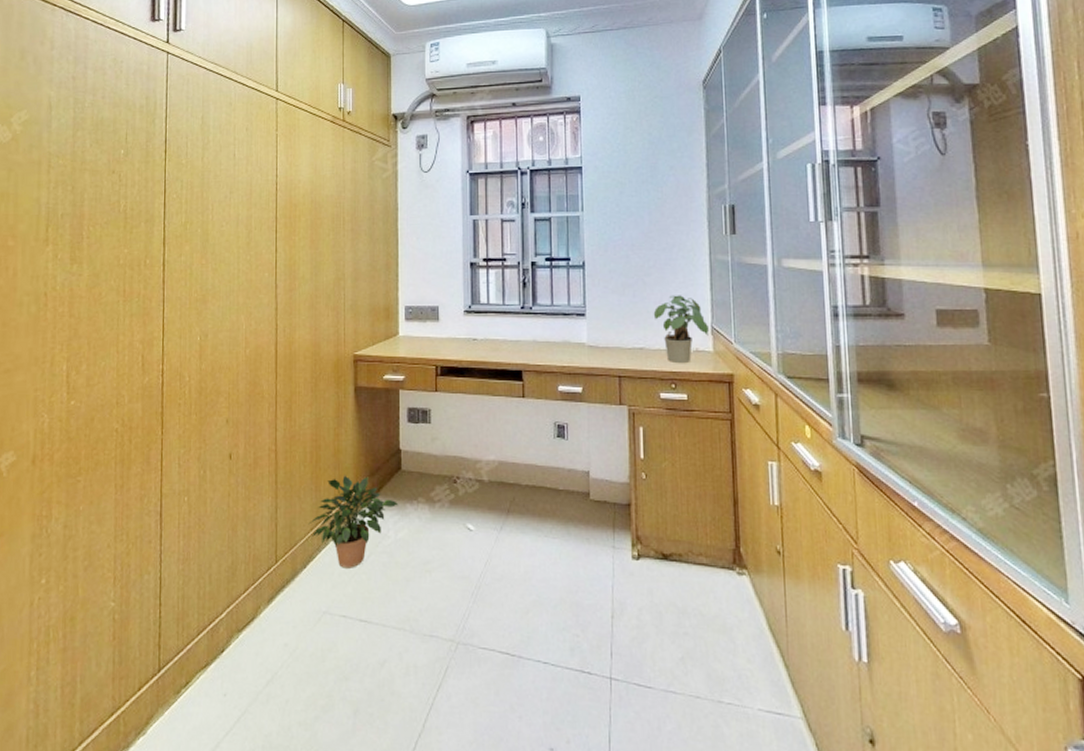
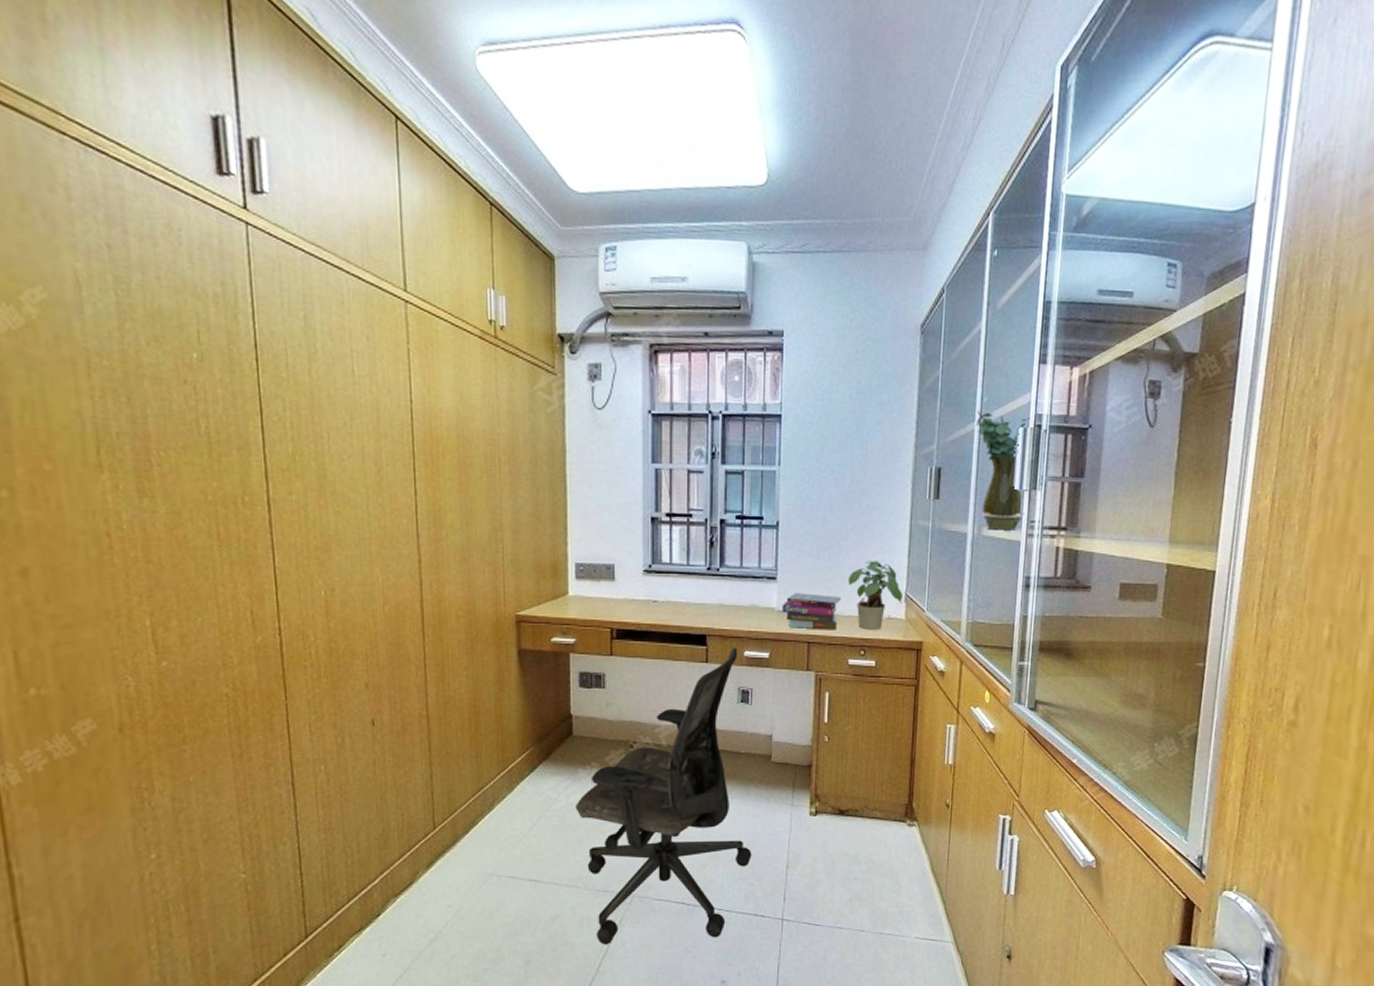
potted plant: present [308,475,399,568] -> none [469,741,570,832]
office chair: none [403,382,575,696] -> present [575,647,752,944]
books: none [591,328,649,364] -> present [781,593,842,630]
vase: none [764,152,823,261] -> present [976,411,1030,531]

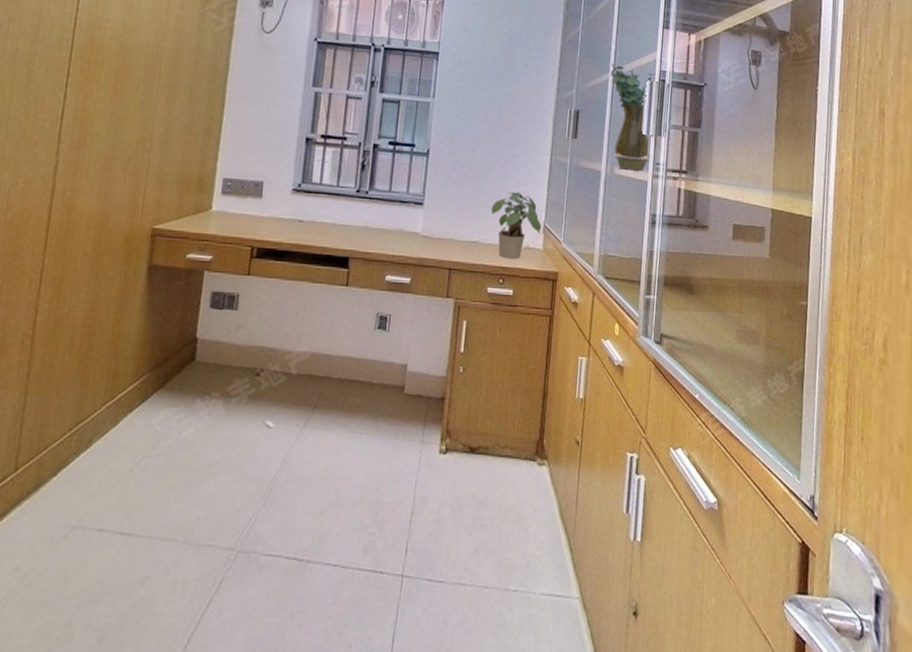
office chair: present [575,647,752,944] -> none [186,271,380,613]
books: present [781,593,842,630] -> none [426,219,485,258]

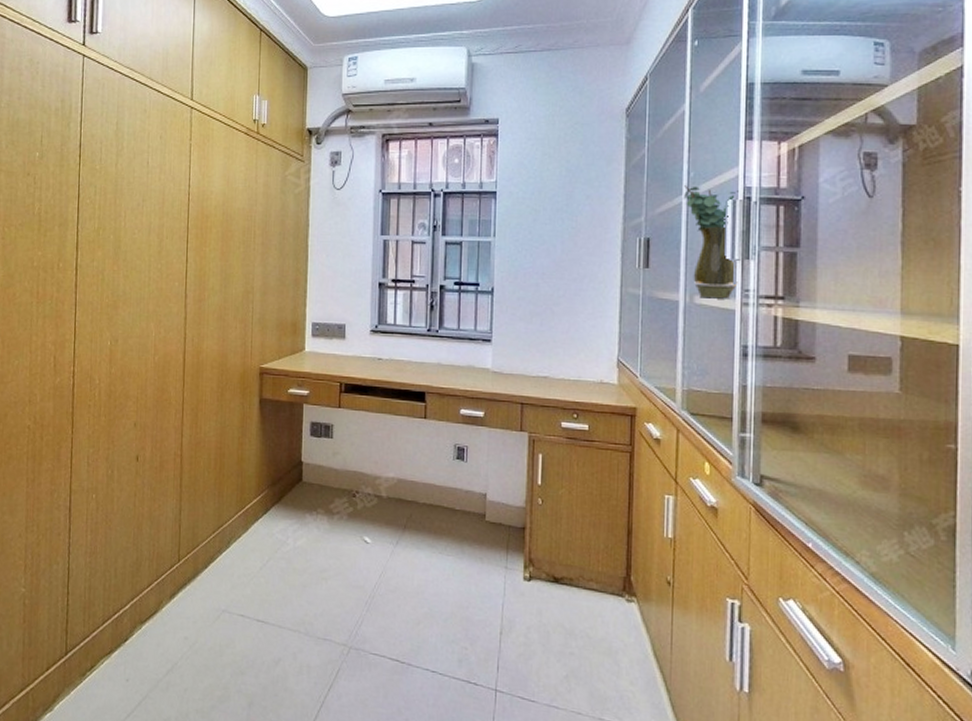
potted plant: present [490,191,542,260] -> none [559,326,616,395]

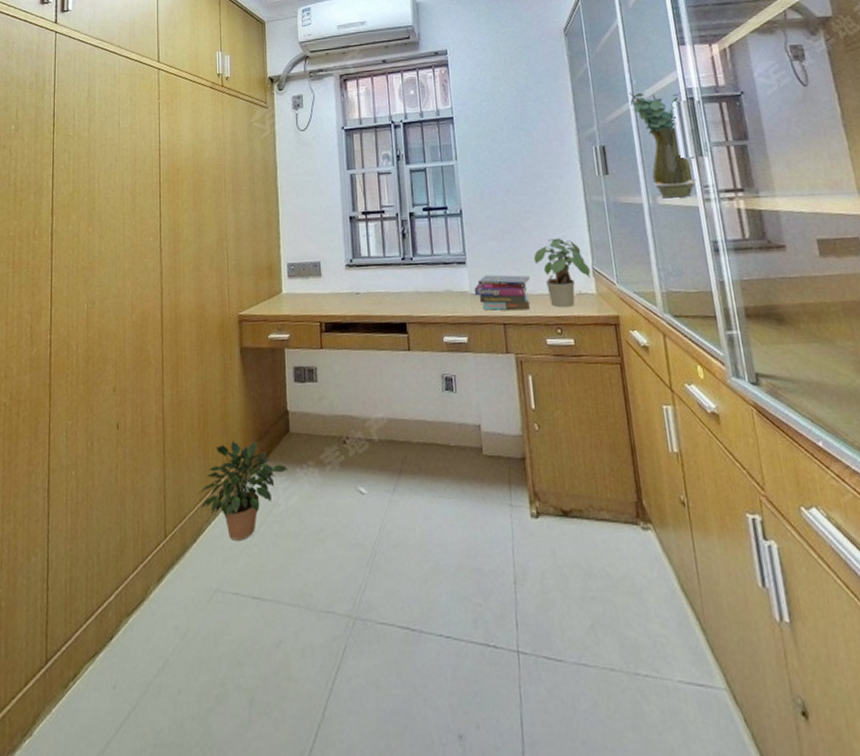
potted plant: none [211,483,299,572] -> present [197,440,289,541]
books: none [496,355,555,393] -> present [474,274,531,311]
potted plant: none [559,326,616,395] -> present [533,238,591,308]

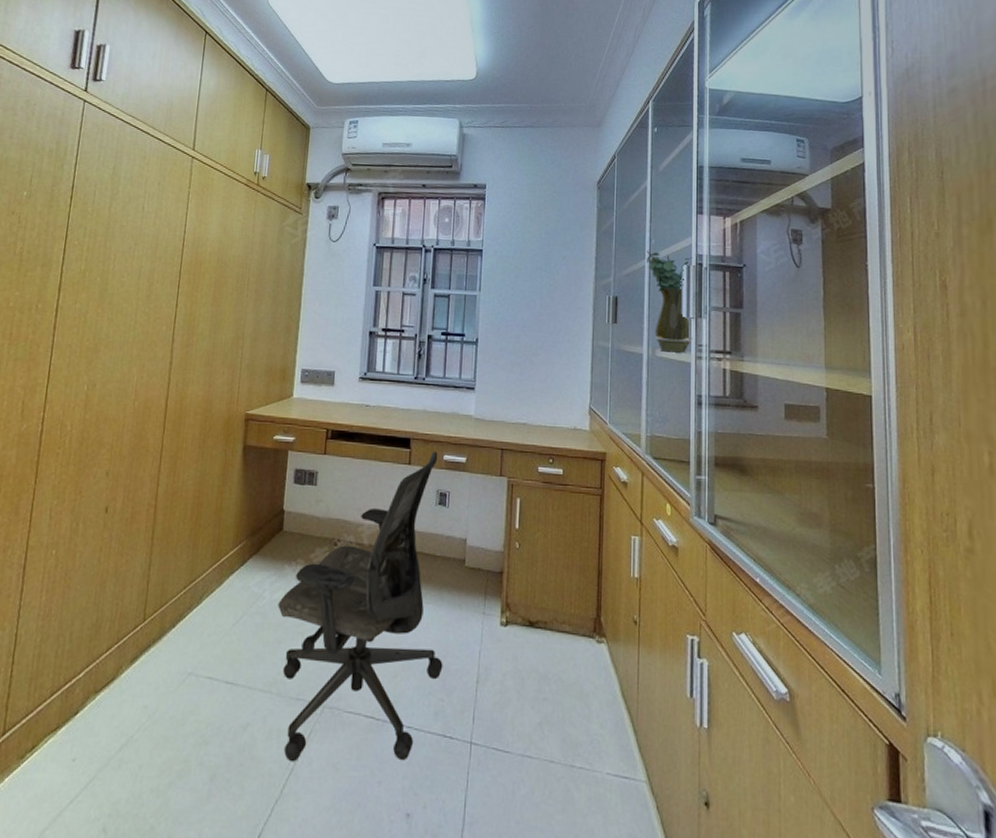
potted plant: present [197,440,289,541] -> none [182,533,277,629]
office chair: none [294,333,475,680] -> present [278,451,443,761]
books: present [474,274,531,311] -> none [478,402,533,439]
potted plant: present [533,238,591,308] -> none [537,375,588,441]

